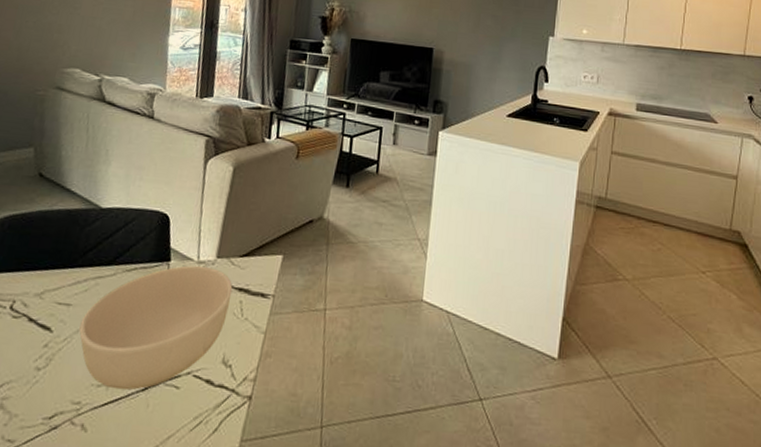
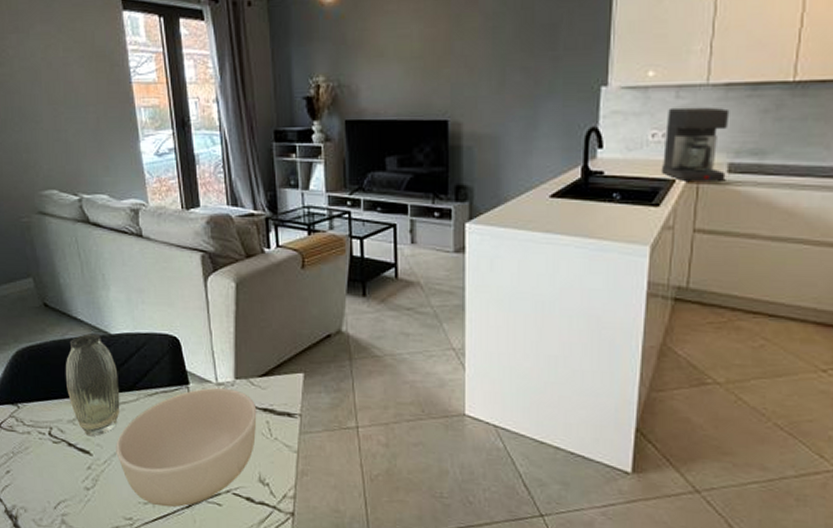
vase: none [41,205,101,311] -> present [65,332,120,436]
coffee maker: none [589,58,638,118] -> present [661,107,730,183]

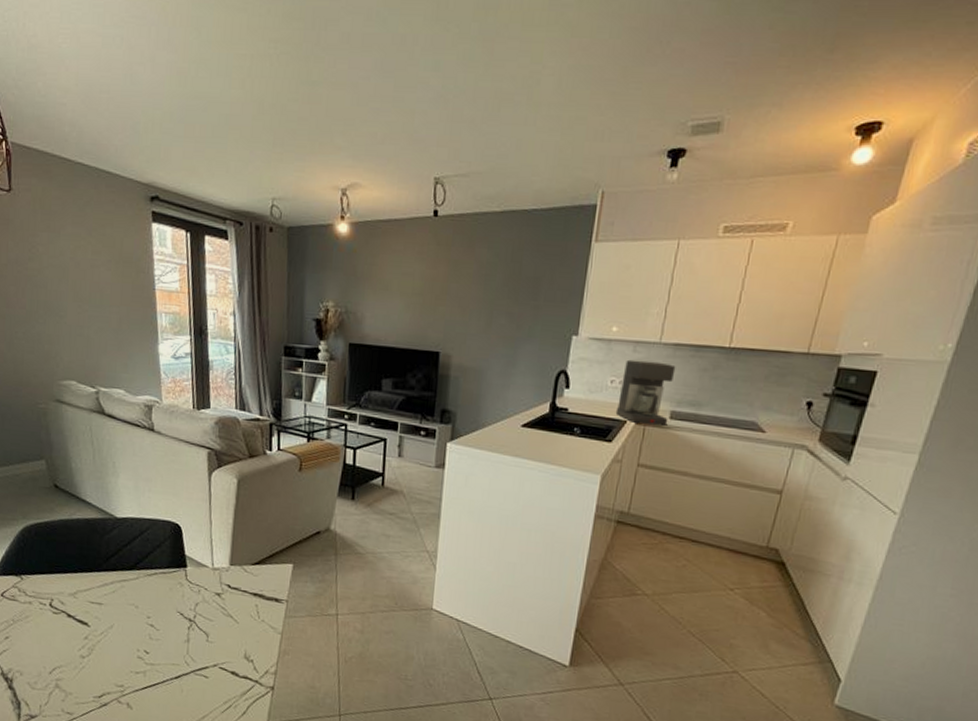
vase: present [65,332,120,436] -> none [69,514,122,609]
bowl: present [116,387,257,508] -> none [113,571,248,678]

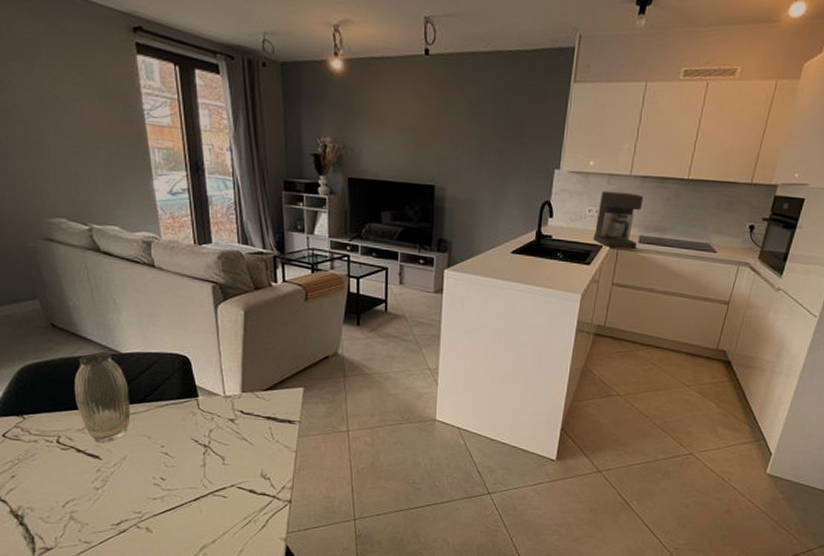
vase: none [69,514,122,609] -> present [74,351,131,442]

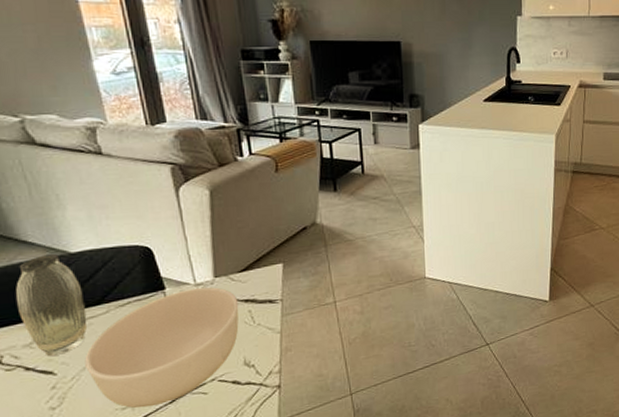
bowl: none [126,399,261,501] -> present [84,286,239,409]
coffee maker: present [593,190,644,250] -> none [560,32,603,87]

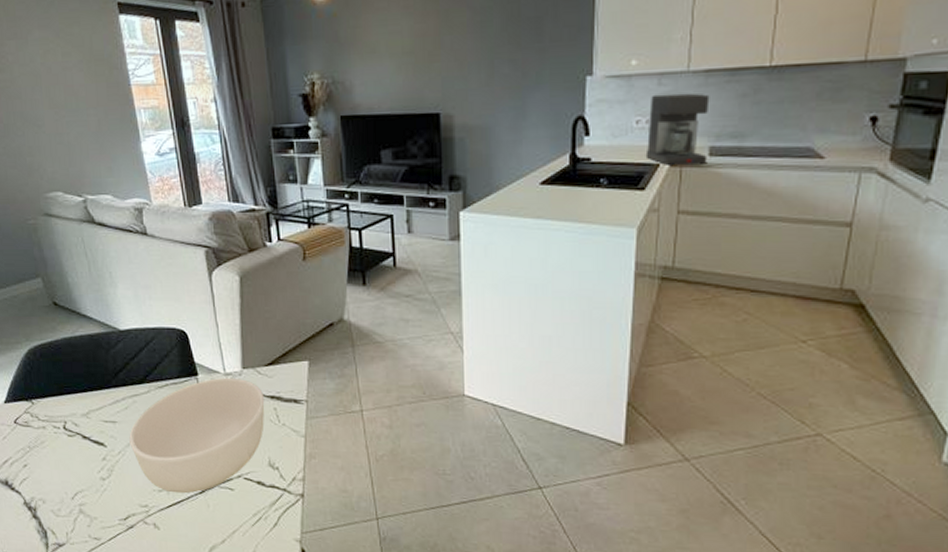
vase: present [15,253,88,356] -> none [76,329,132,428]
coffee maker: none [560,32,603,87] -> present [645,93,710,166]

